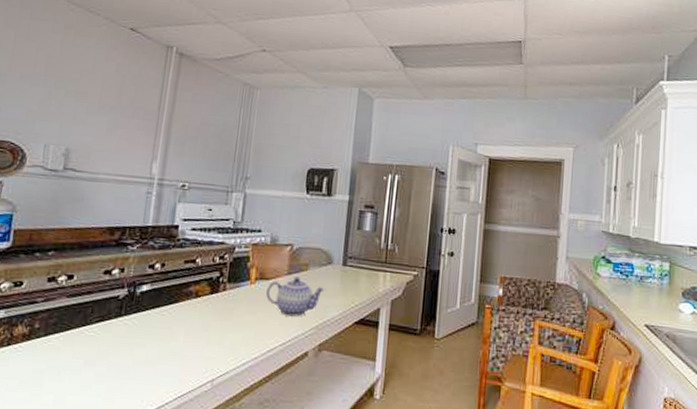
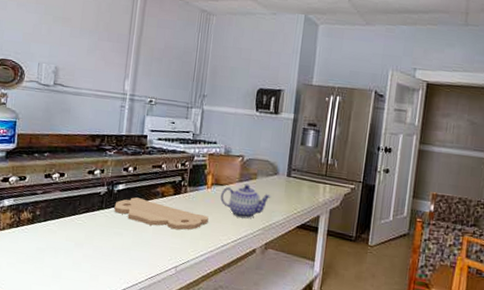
cutting board: none [135,299,252,336] -> present [114,197,209,230]

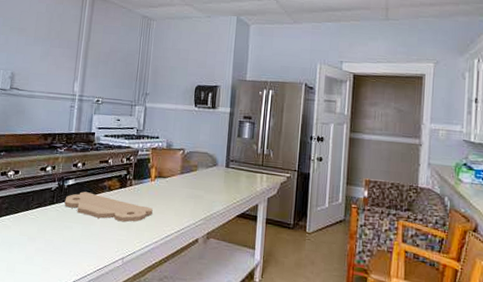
teapot: present [220,184,272,219] -> none [164,176,212,210]

